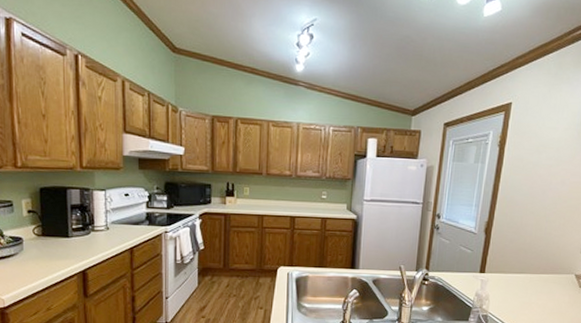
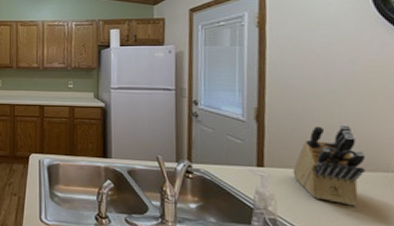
knife block: none [505,236,558,302] -> present [292,125,366,207]

